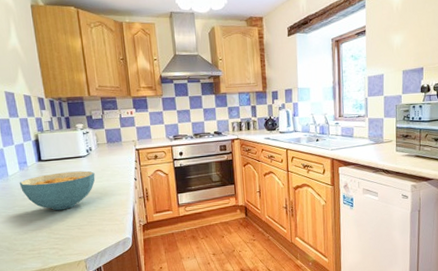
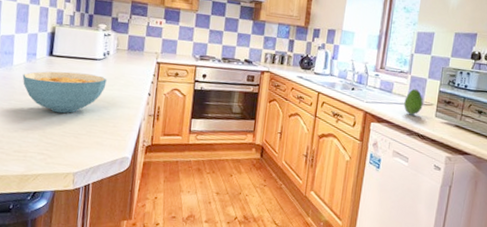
fruit: none [366,129,383,154] -> present [404,88,423,115]

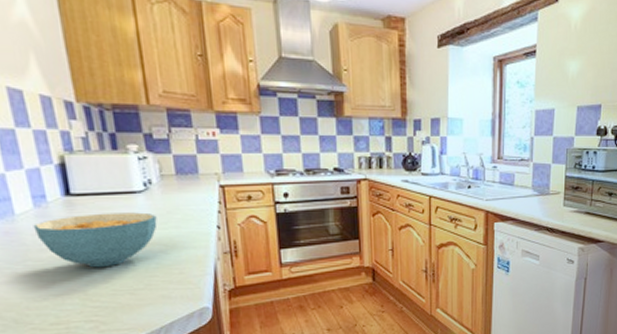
fruit: present [404,88,423,115] -> none [529,177,549,208]

